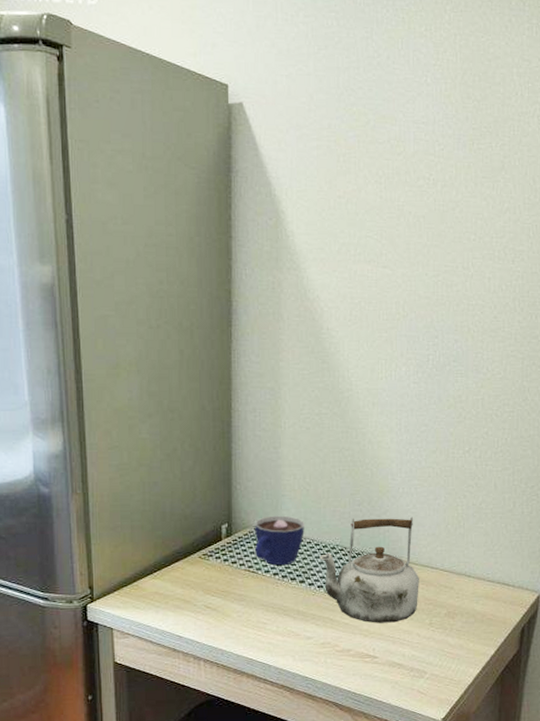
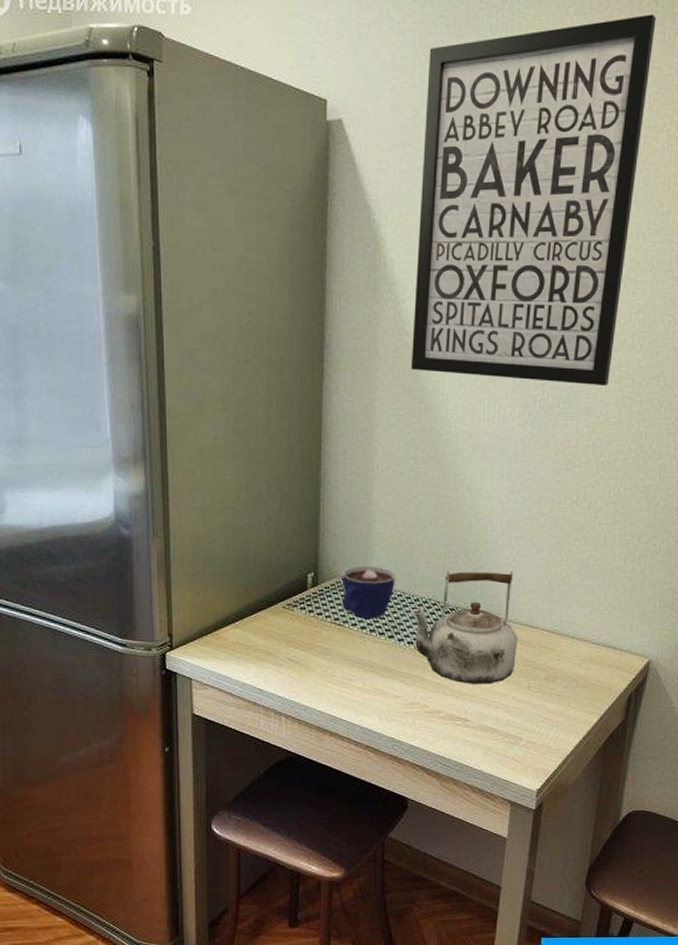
wall art: none [313,12,524,345] -> present [410,14,656,385]

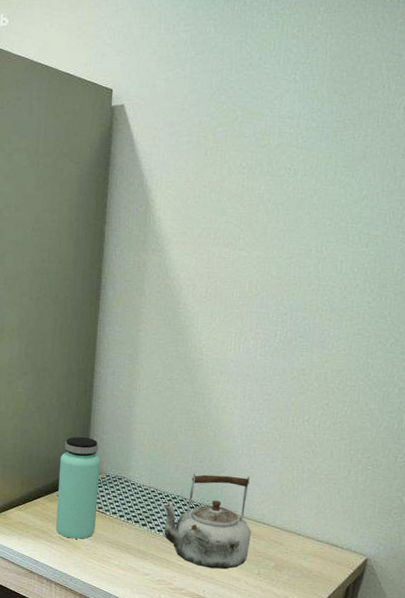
bottle: none [283,532,335,659] -> present [56,436,101,539]
cup: present [342,565,395,619] -> none [105,465,150,510]
wall art: present [410,14,656,385] -> none [171,9,398,323]

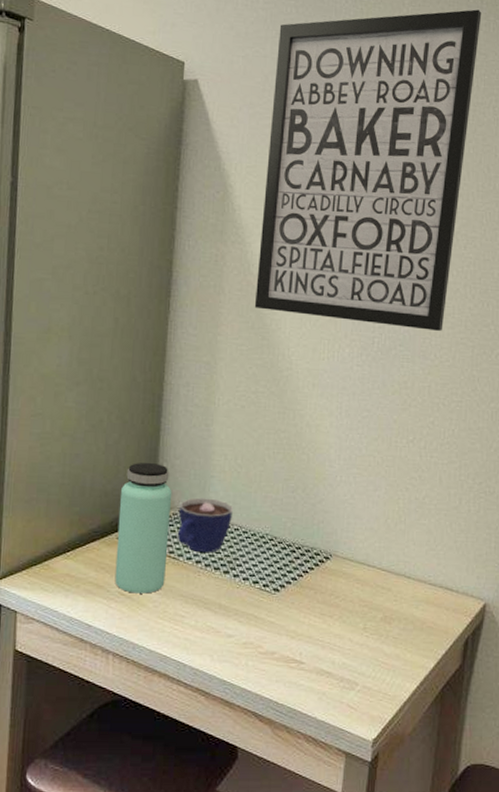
cup: none [105,465,150,510] -> present [178,497,233,553]
kettle: present [161,474,251,570] -> none [247,506,354,625]
wall art: none [171,9,398,323] -> present [254,9,482,331]

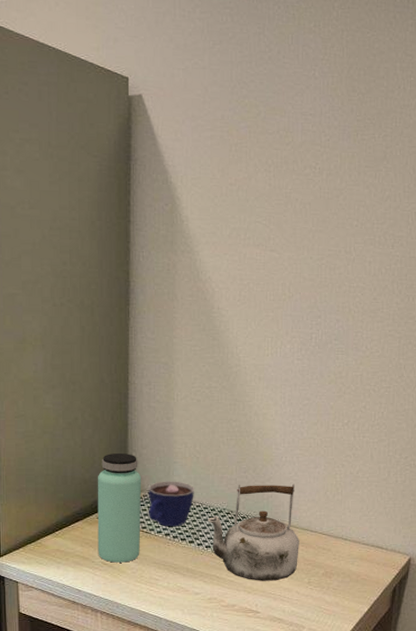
kettle: none [247,506,354,625] -> present [208,483,299,581]
wall art: present [254,9,482,331] -> none [204,9,408,325]

